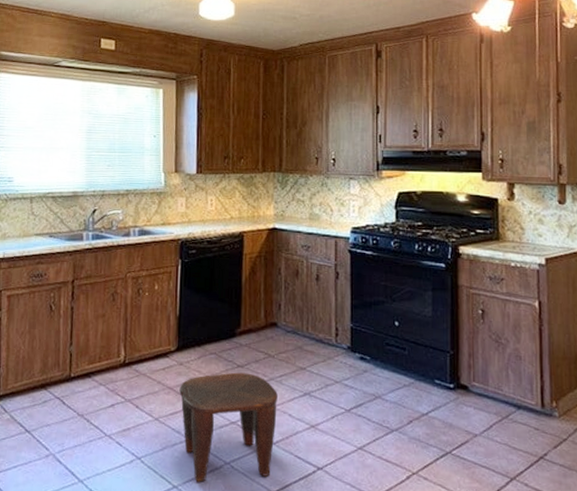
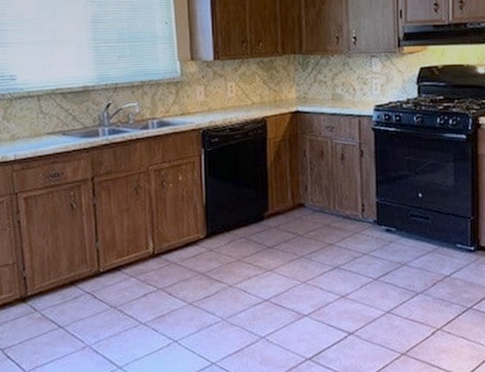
stool: present [179,372,278,482] -> none [211,253,308,357]

